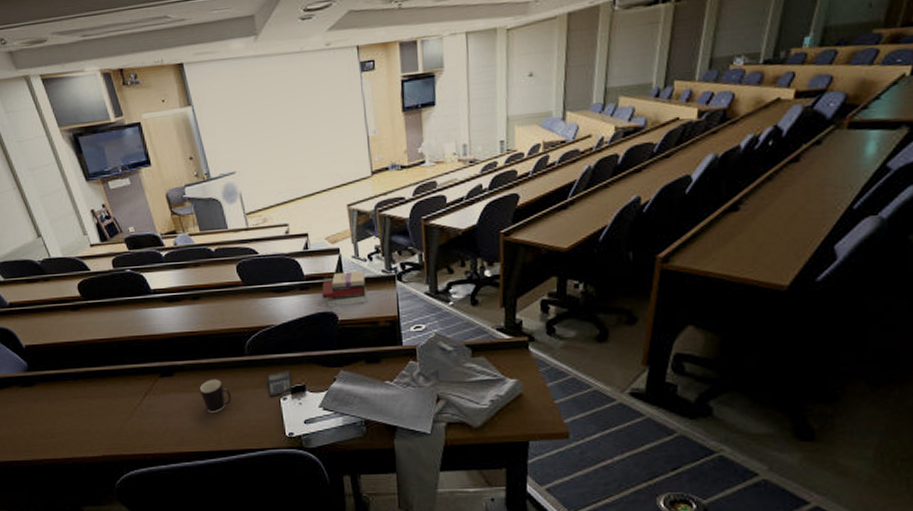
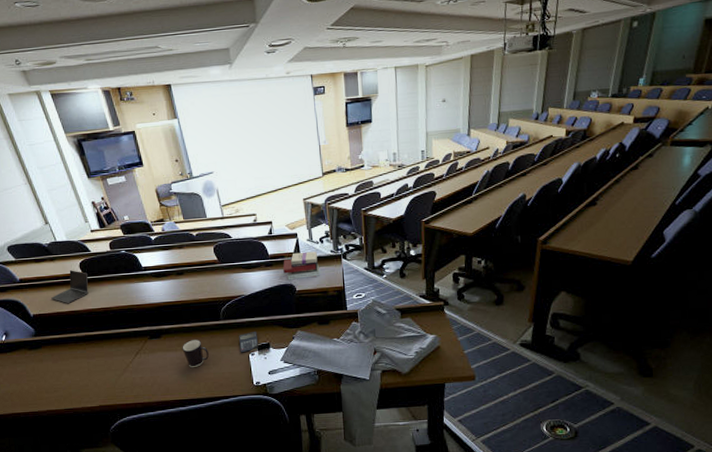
laptop computer: none [46,292,89,334] -> present [51,270,89,304]

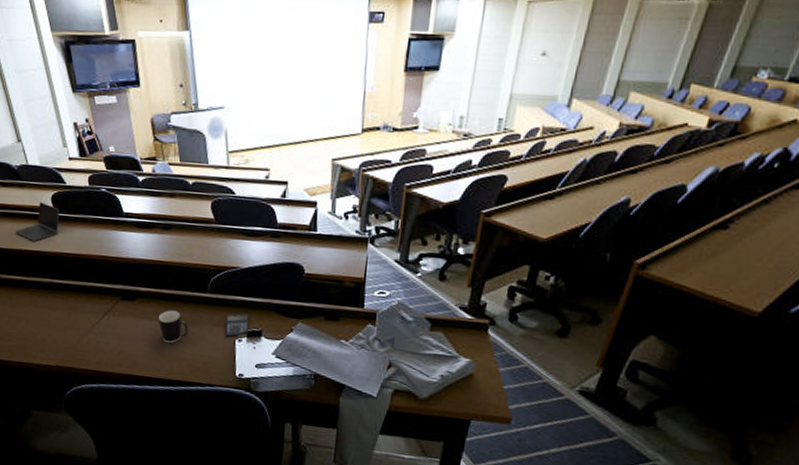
books: present [283,251,320,280] -> none [292,226,338,262]

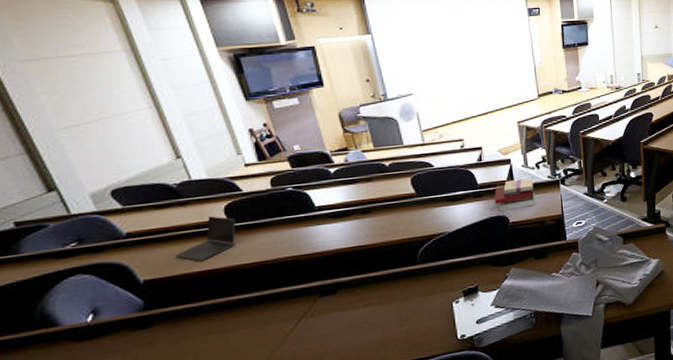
mug: present [158,310,188,344] -> none [365,291,401,328]
calculator: present [225,313,249,337] -> none [440,274,465,302]
books: none [292,226,338,262] -> present [494,177,536,212]

